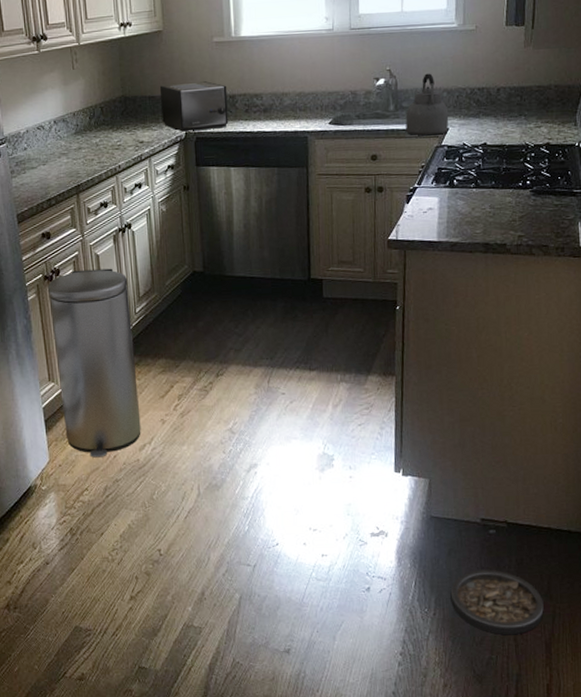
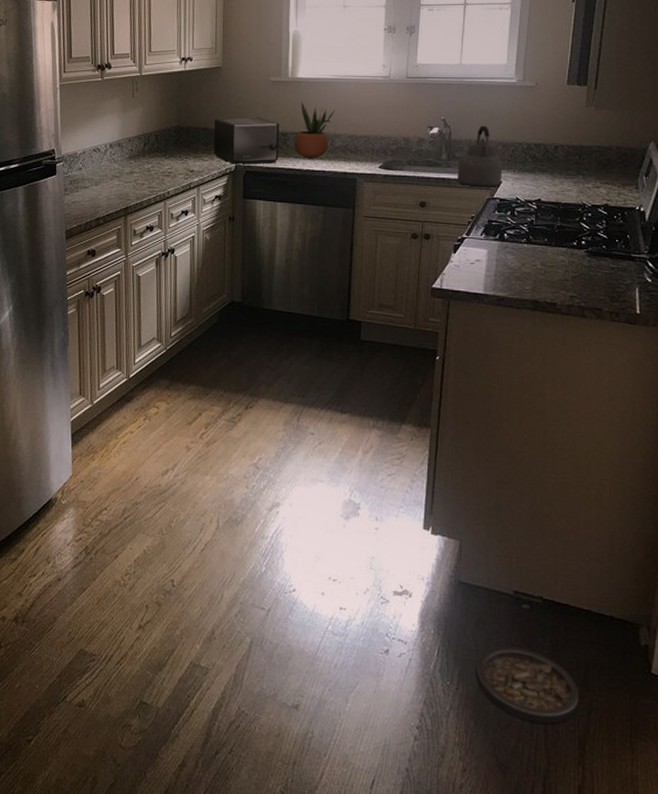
pedal bin: present [47,268,141,458] -> none [87,289,166,478]
potted plant: none [242,61,281,120] -> present [294,101,335,158]

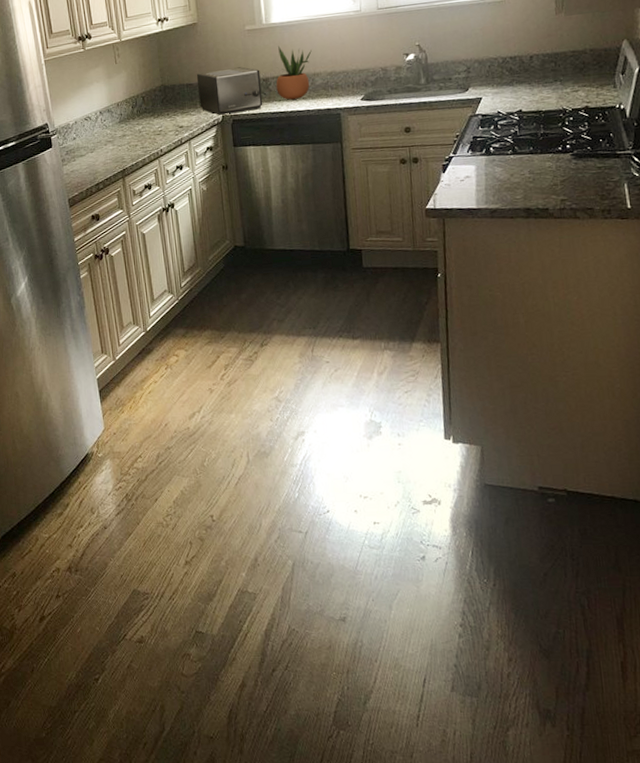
kettle: present [456,126,503,187] -> none [437,45,482,107]
pet bowl: present [476,646,579,725] -> none [510,539,613,609]

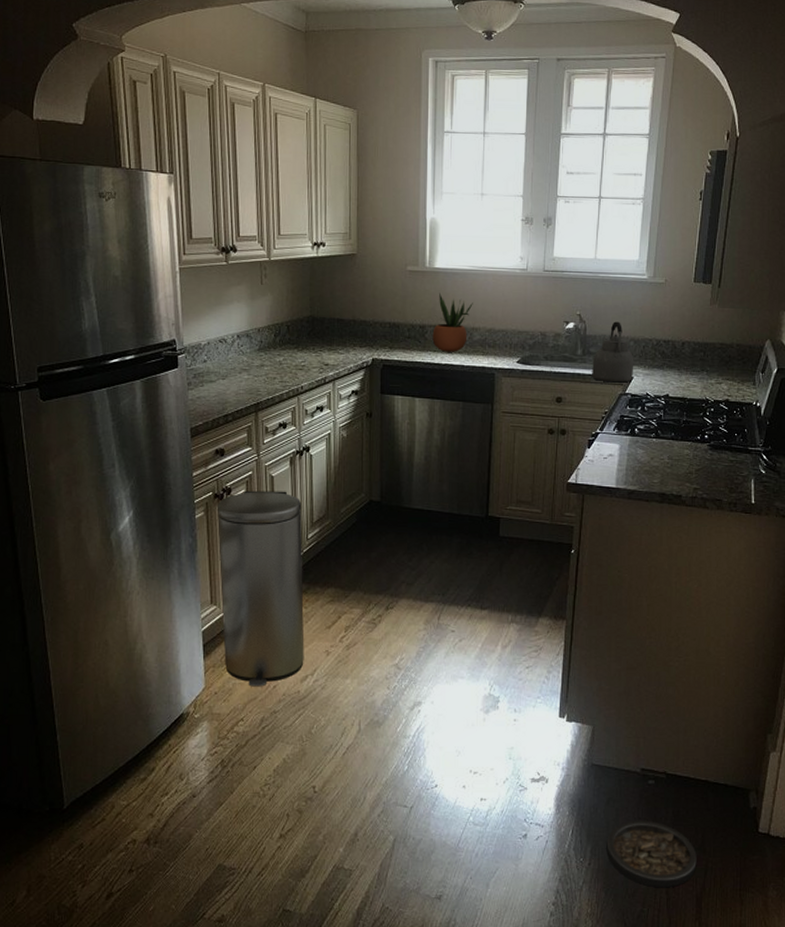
pedal bin: none [98,246,190,426] -> present [216,490,305,687]
toaster: present [196,67,263,115] -> none [349,308,417,358]
kettle: none [437,45,482,107] -> present [591,321,634,383]
pet bowl: none [510,539,613,609] -> present [606,820,697,888]

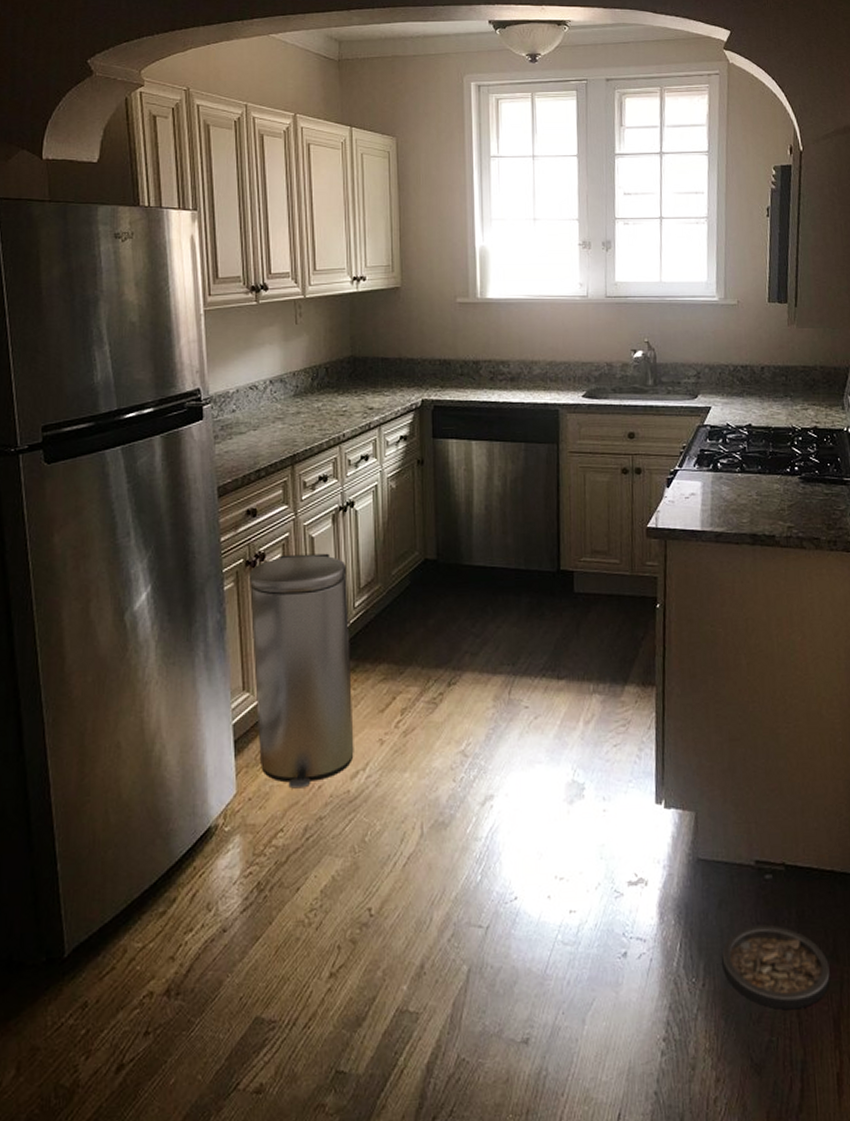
potted plant: present [432,293,473,352] -> none [487,325,531,389]
kettle: present [591,321,634,383] -> none [664,347,711,414]

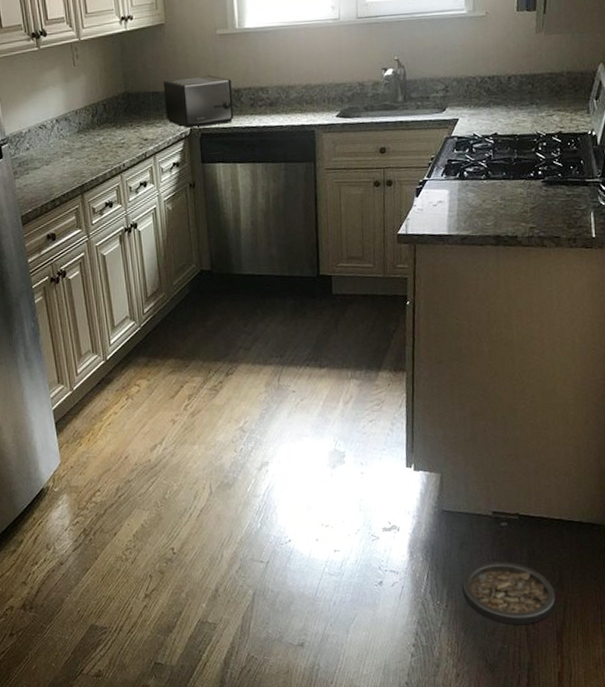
pedal bin: present [248,553,354,789] -> none [54,269,152,459]
toaster: none [394,344,471,399] -> present [163,75,234,128]

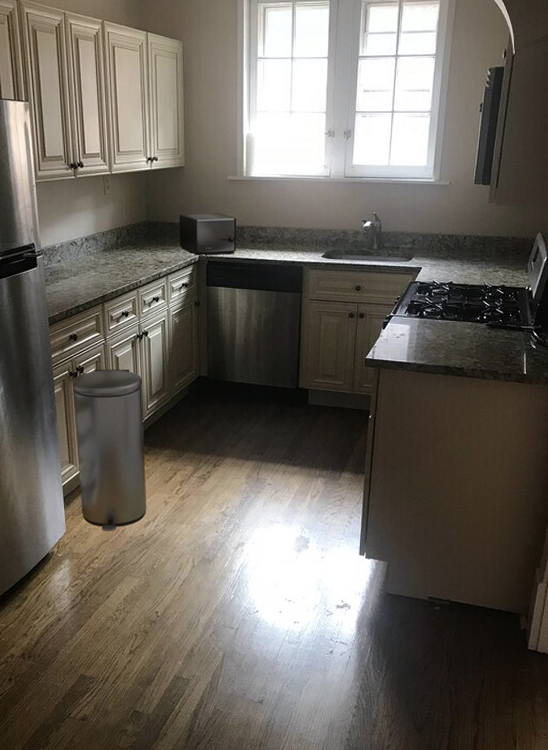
pedal bin: none [54,269,152,459] -> present [72,369,147,531]
pet bowl: present [462,561,555,625] -> none [399,639,475,695]

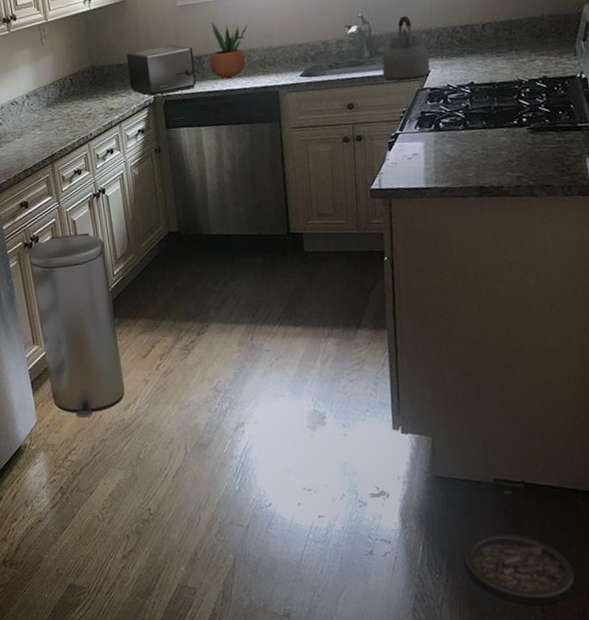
potted plant: none [249,198,284,249] -> present [209,21,247,78]
kettle: none [385,219,423,272] -> present [382,15,430,81]
pet bowl: none [399,639,475,695] -> present [464,533,575,606]

